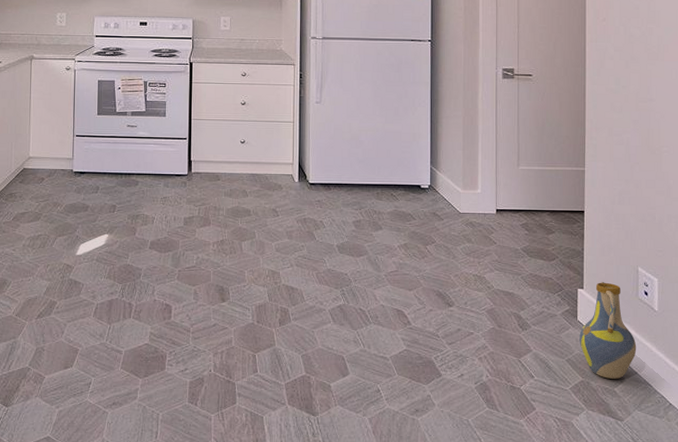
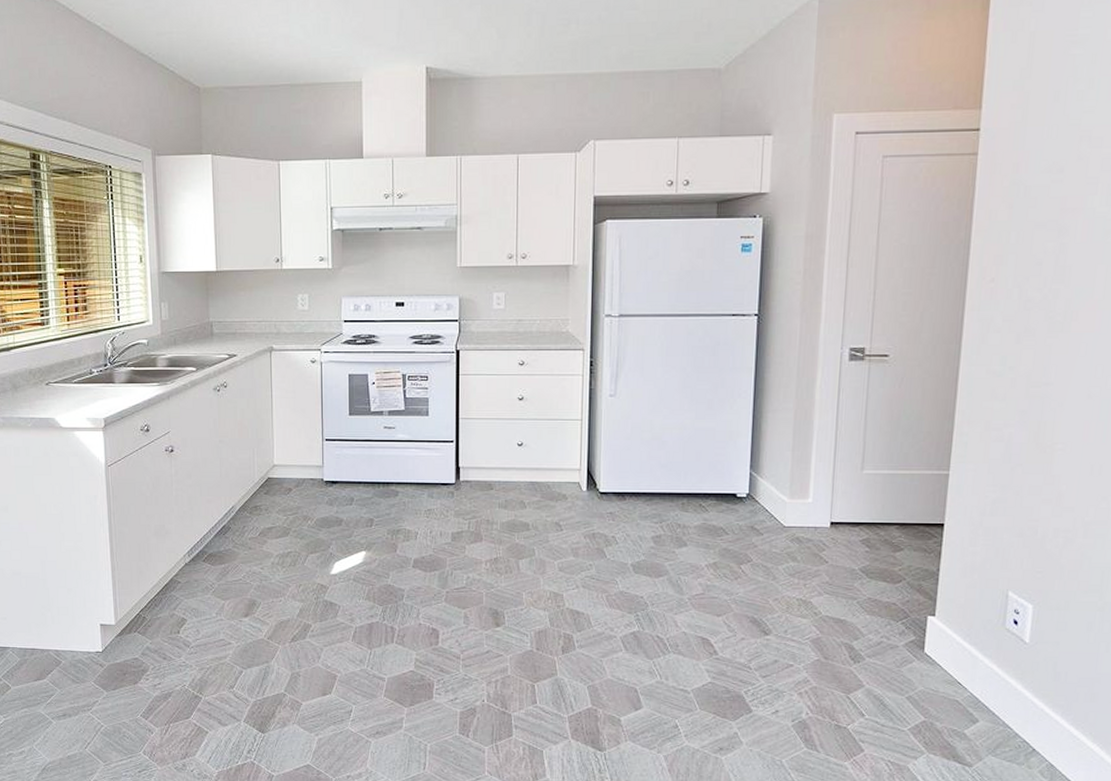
vase: present [579,281,637,379] -> none [924,607,998,720]

